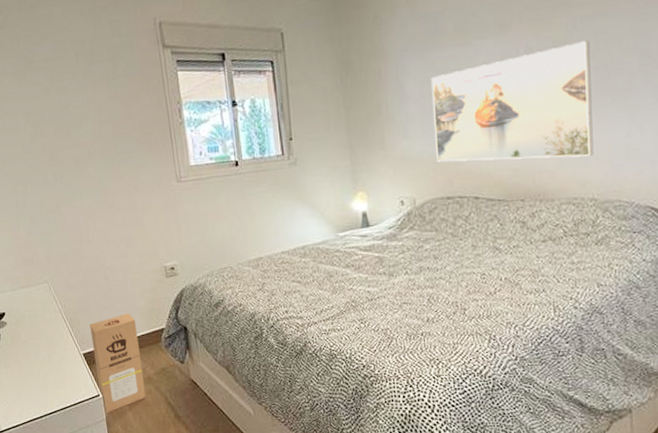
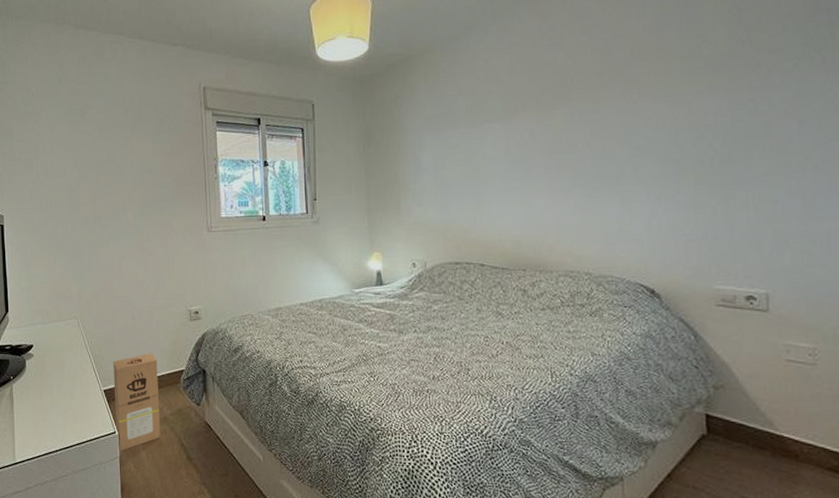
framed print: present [430,40,593,162] -> none [443,131,589,234]

